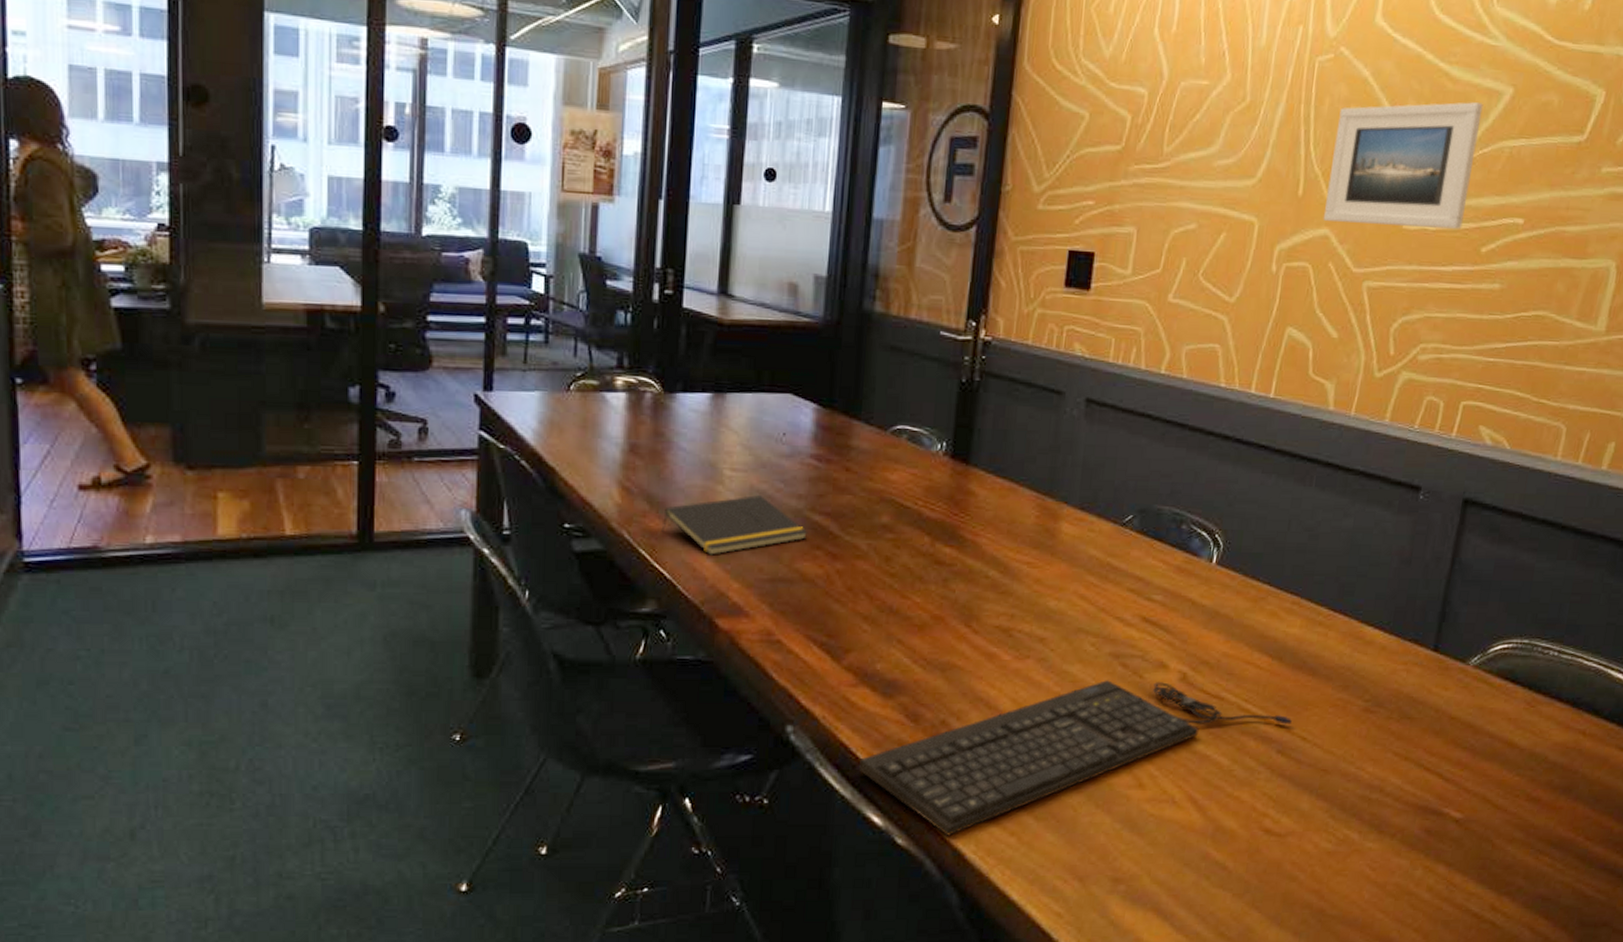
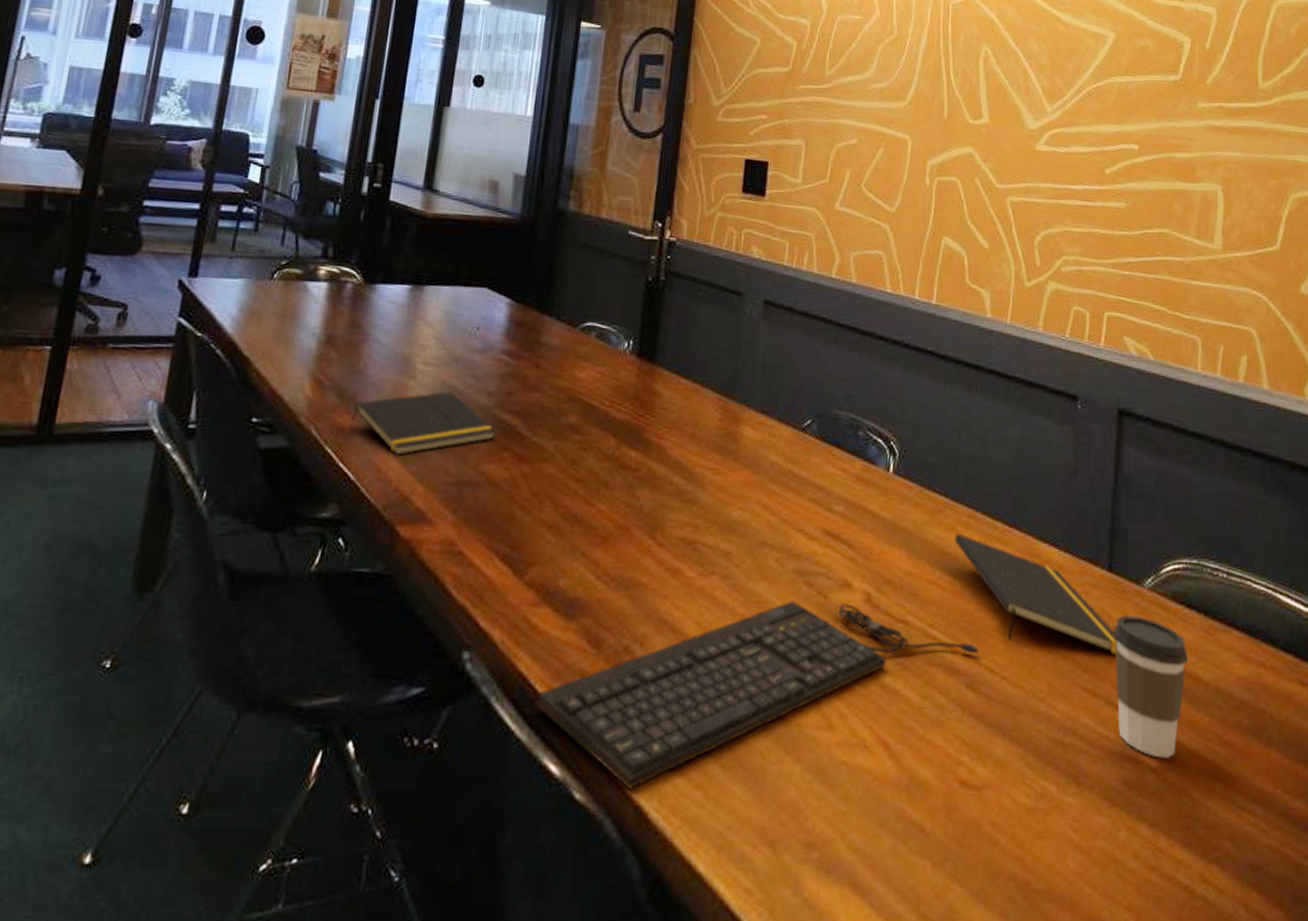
notepad: none [1275,618,1435,724] -> present [955,533,1118,654]
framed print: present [1323,102,1483,229] -> none [967,43,1092,152]
coffee cup: none [1425,690,1506,811] -> present [1113,615,1188,758]

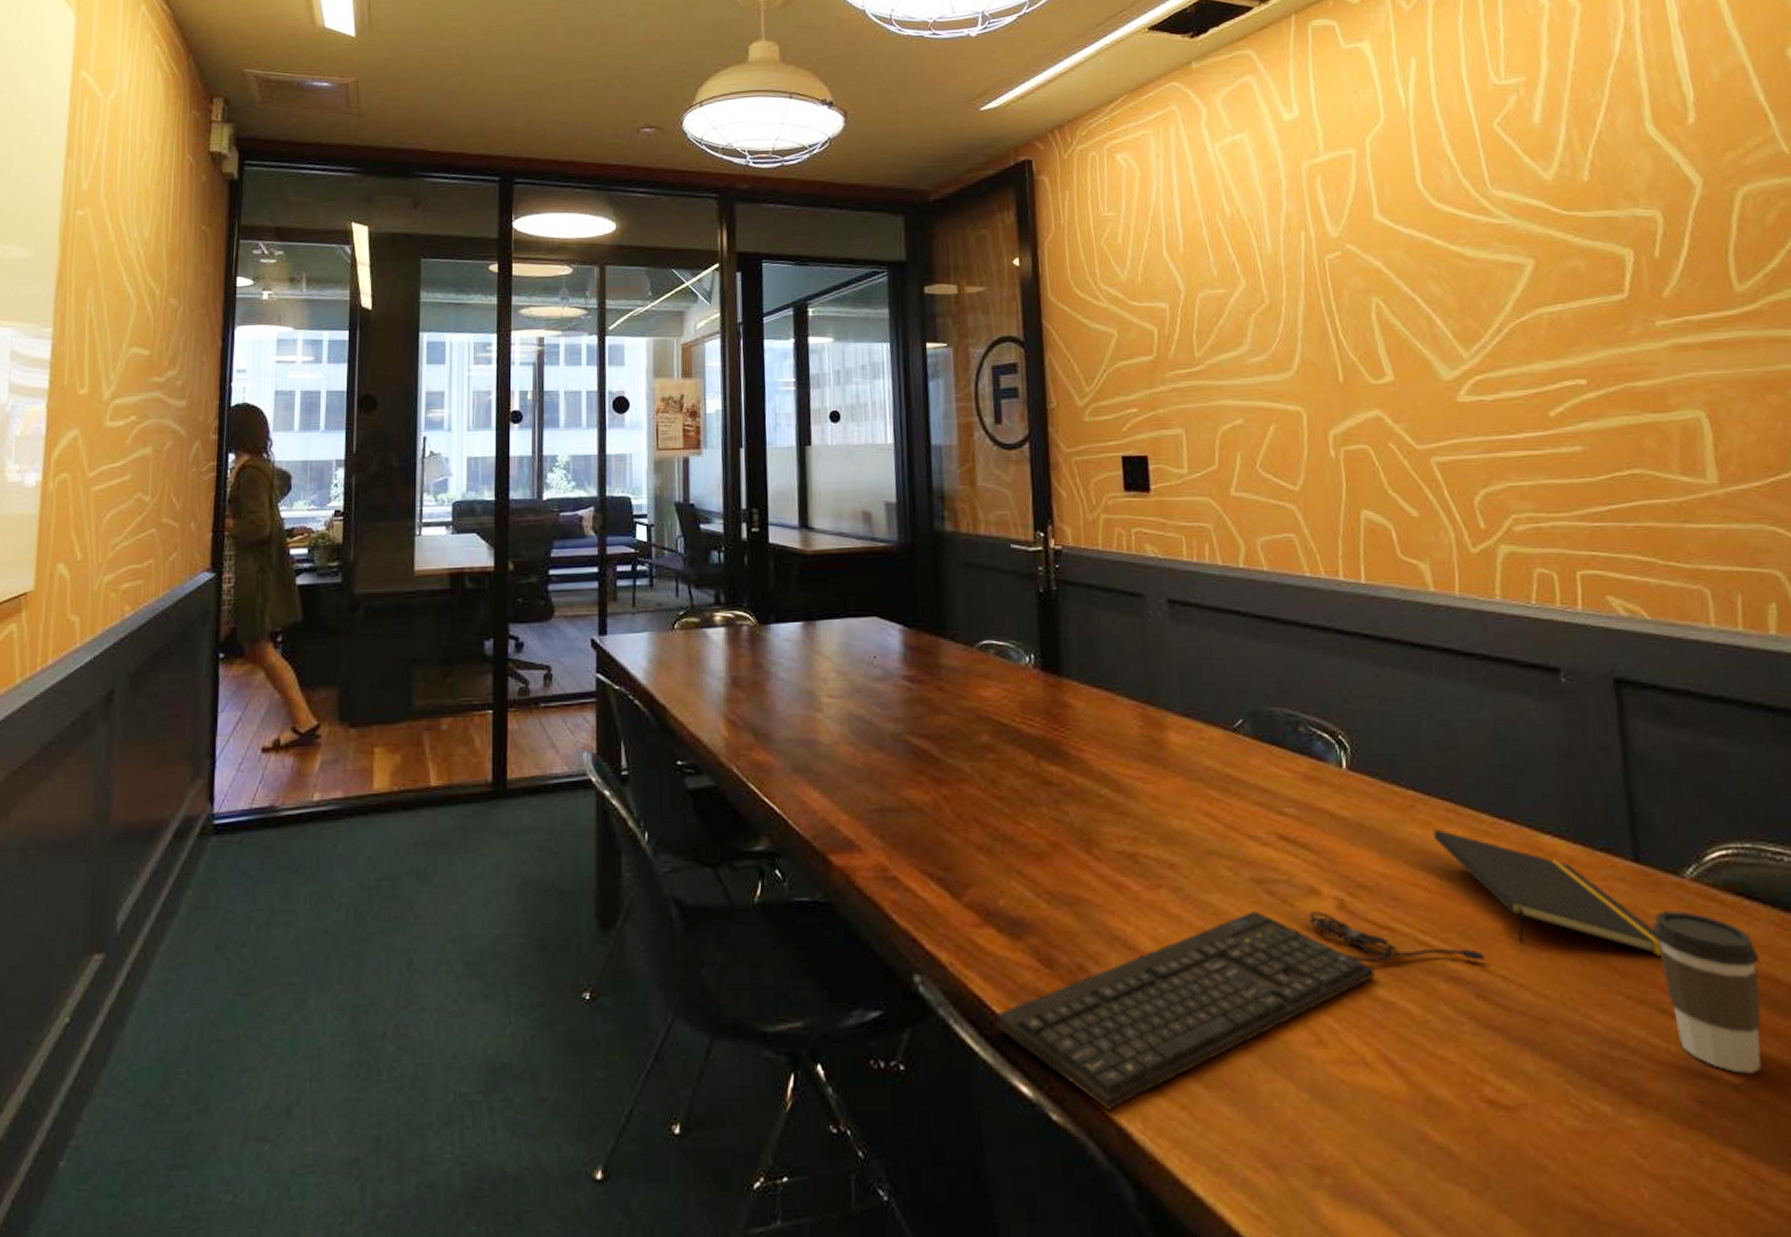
notepad: present [349,391,496,455] -> none [767,721,910,787]

